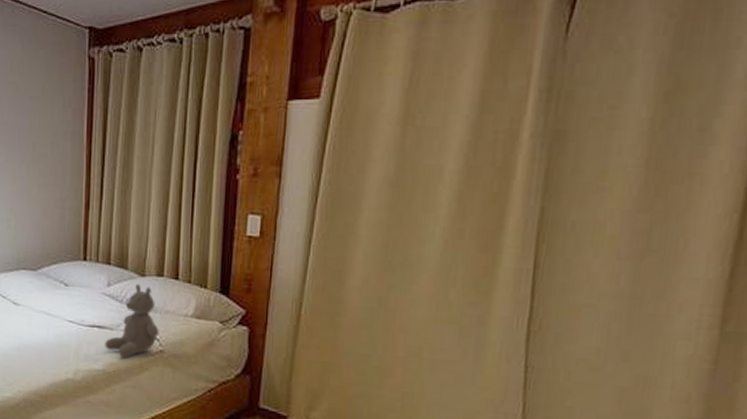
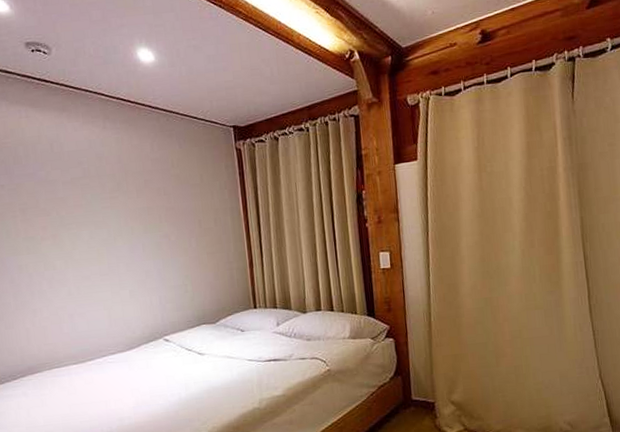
stuffed bear: present [105,283,159,357] -> none [281,319,325,381]

